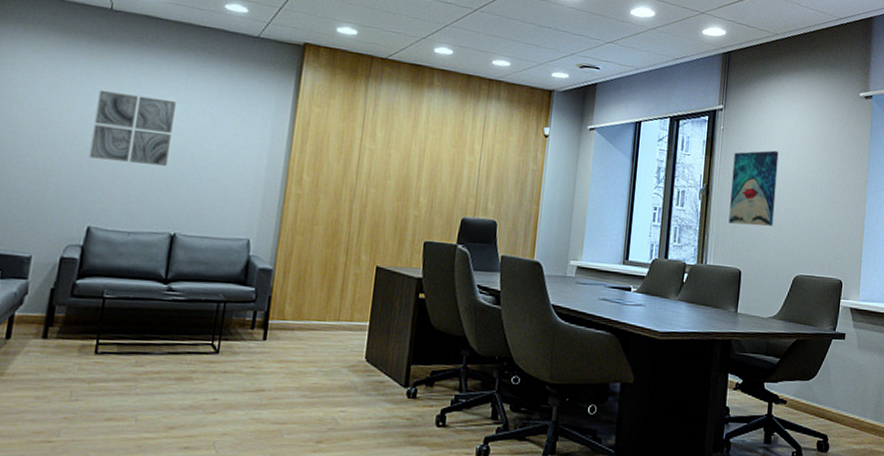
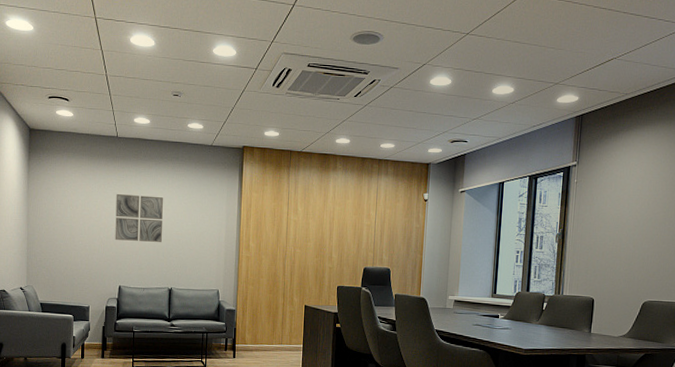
wall art: present [728,150,779,227] -> none [582,197,629,262]

